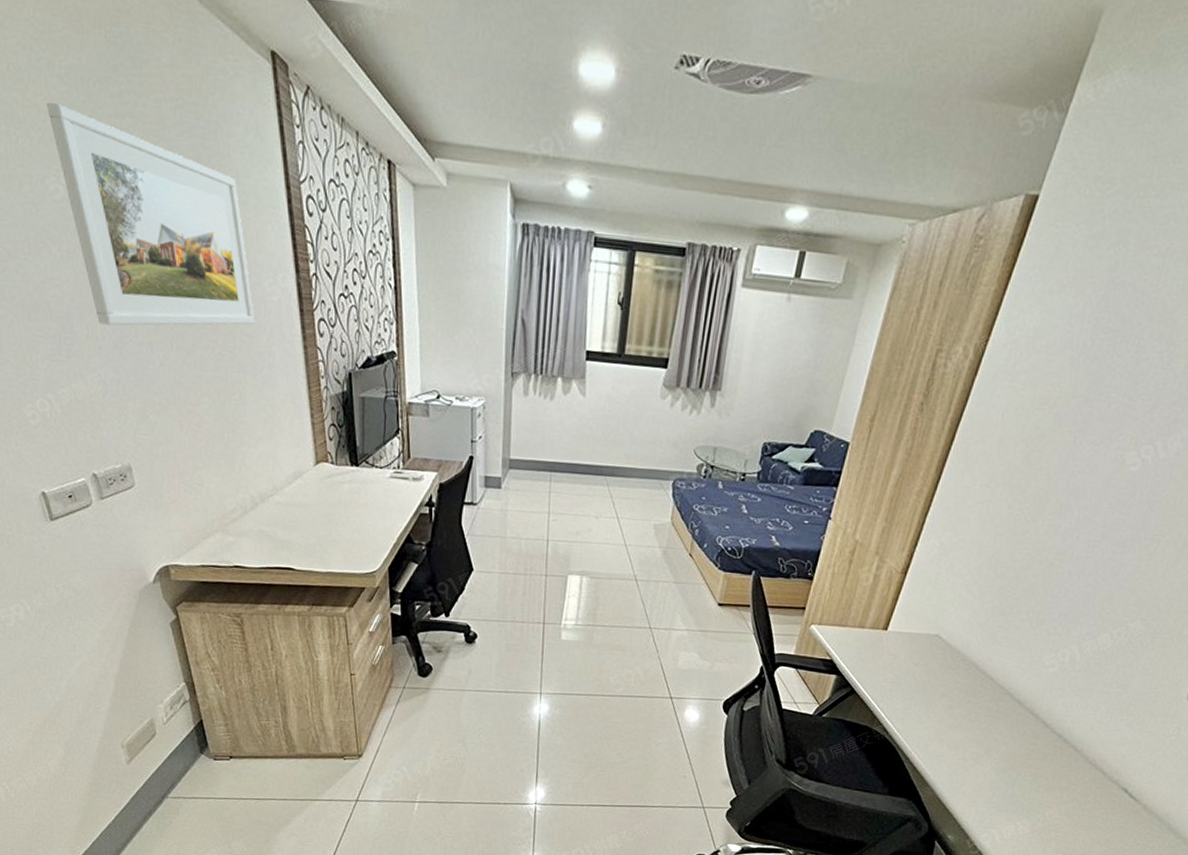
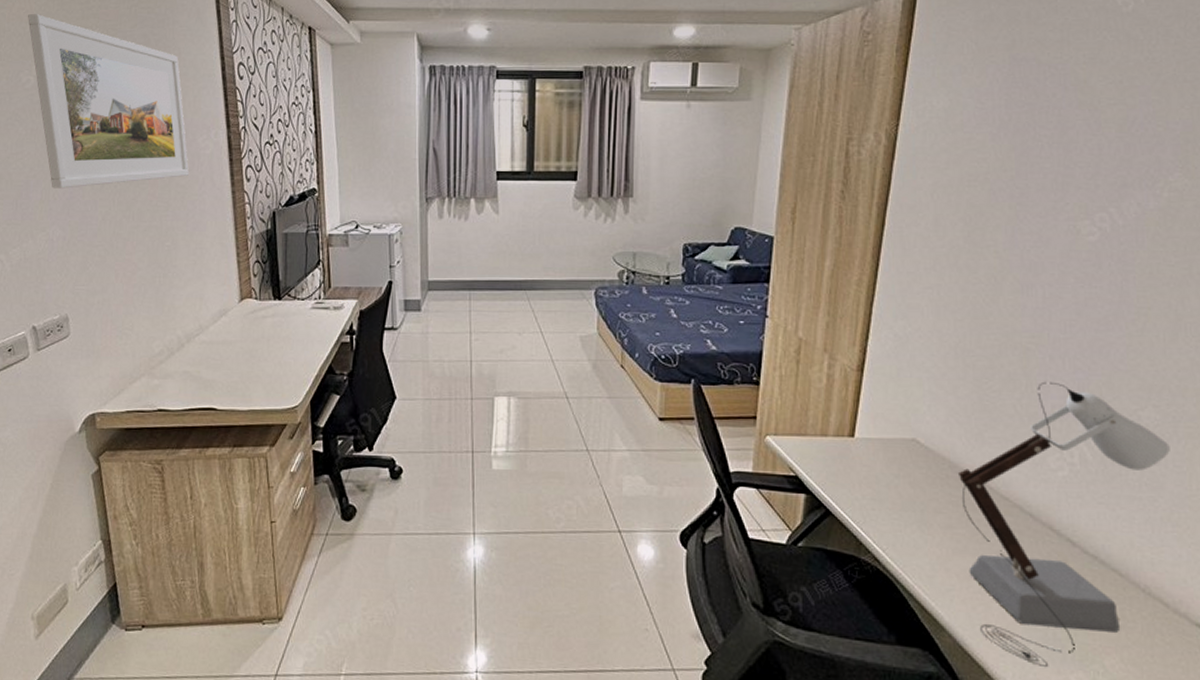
desk lamp: none [956,593,1145,815] -> present [957,381,1170,667]

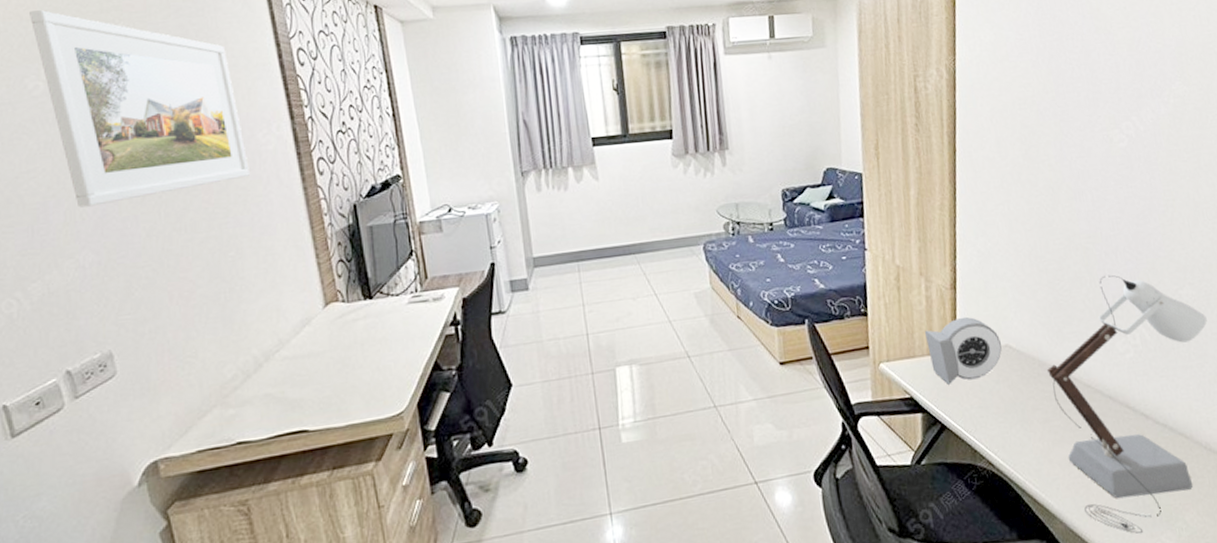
alarm clock: none [821,402,907,470] -> present [925,316,1002,385]

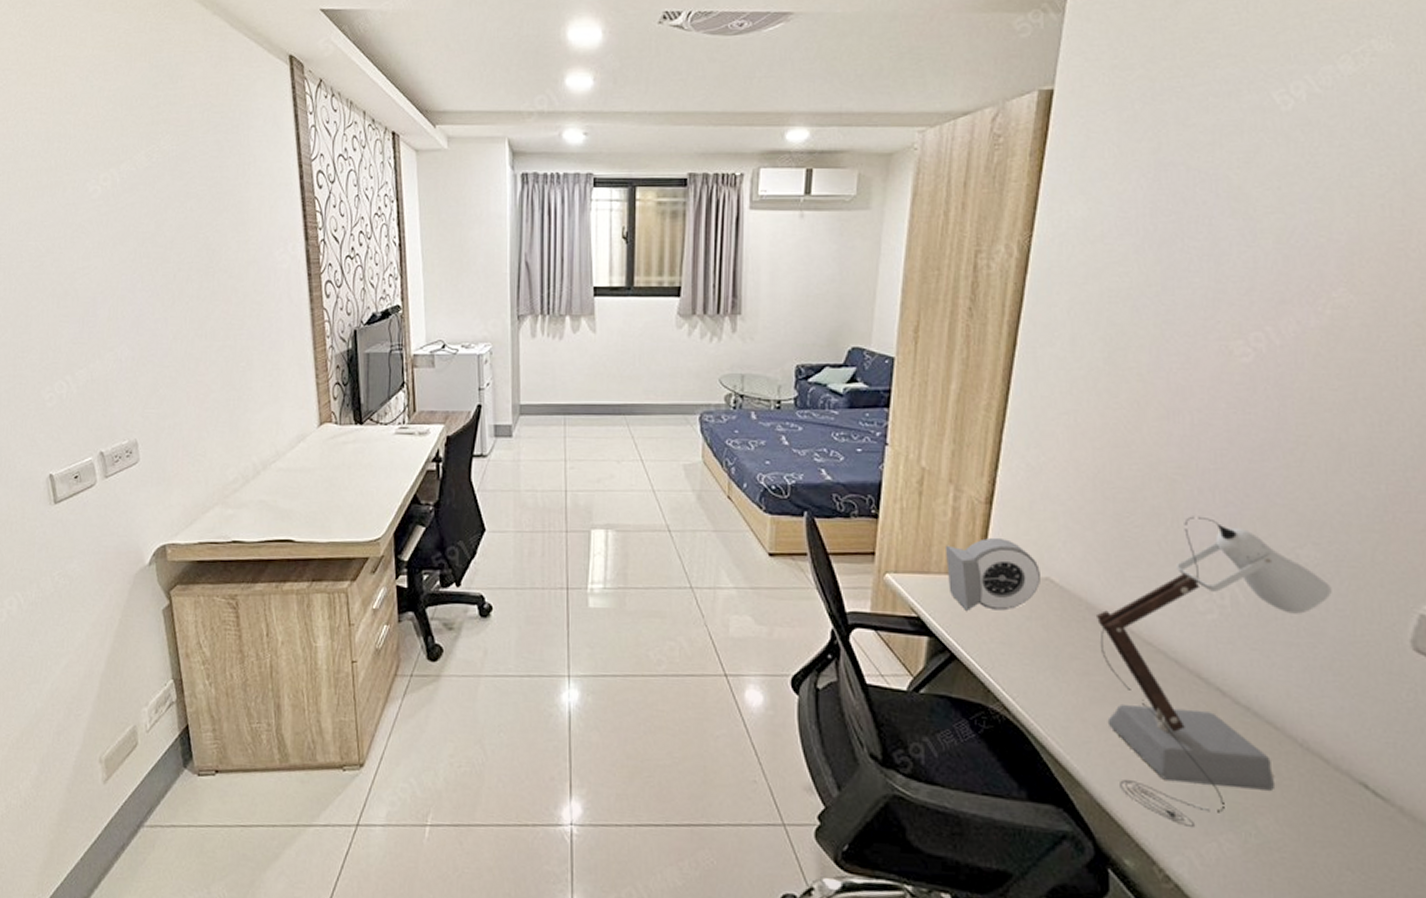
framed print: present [30,10,251,208] -> none [95,119,266,305]

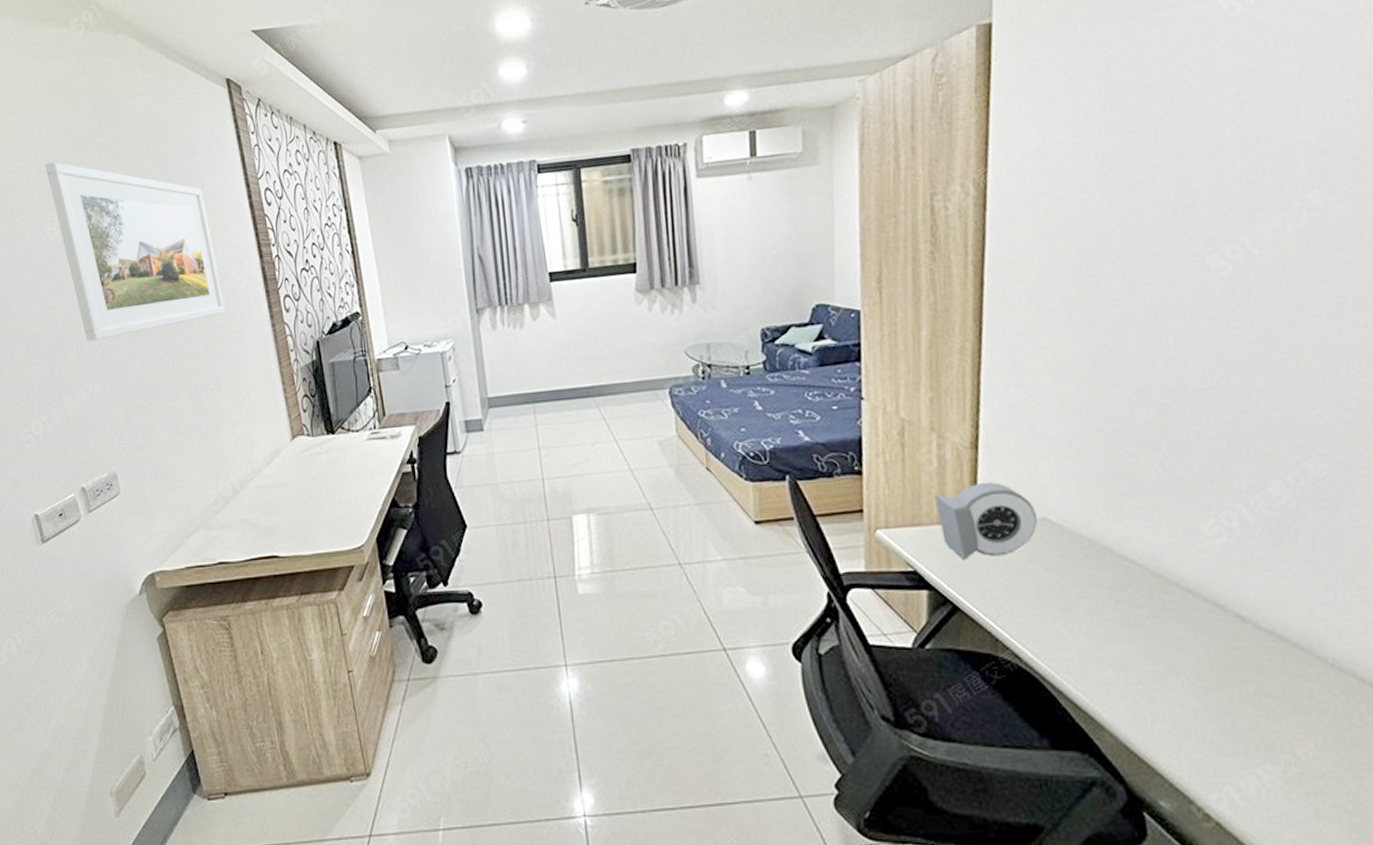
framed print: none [95,119,266,305] -> present [45,162,226,342]
desk lamp: present [1095,516,1332,827] -> none [1098,439,1345,761]

